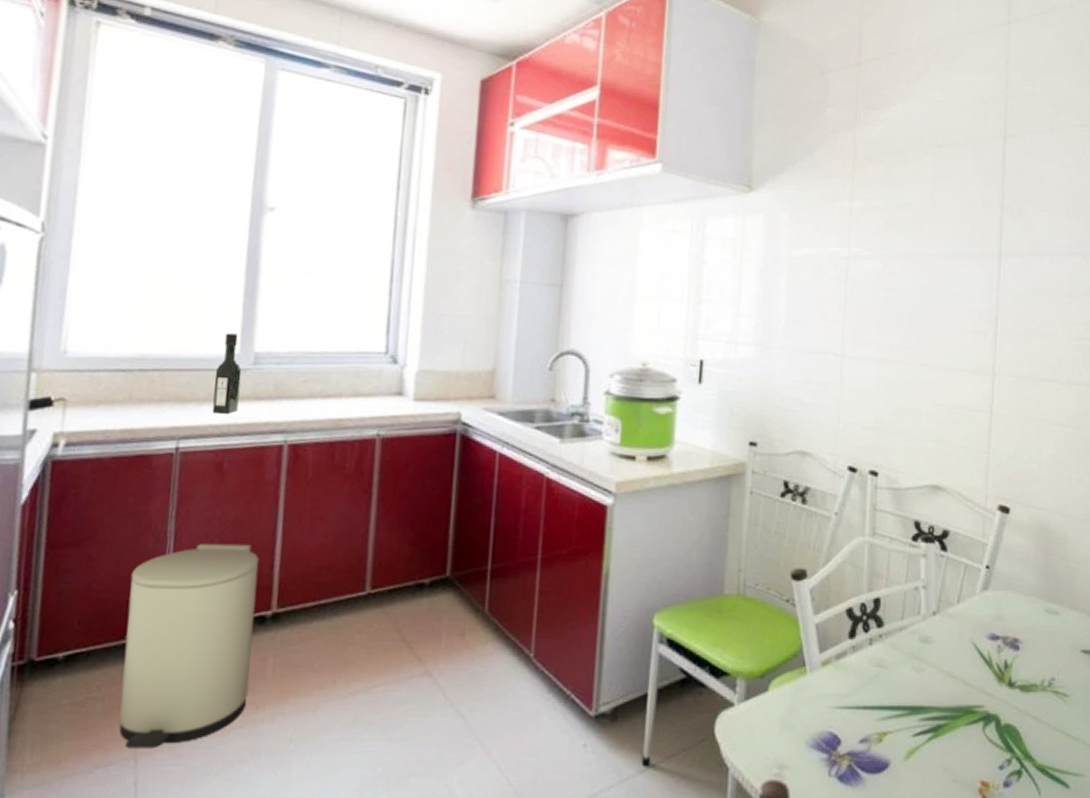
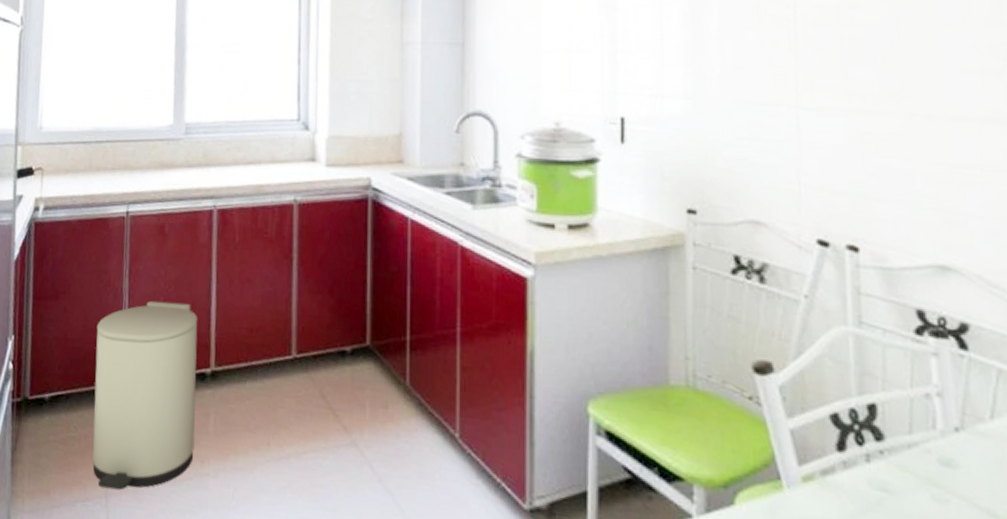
bottle: present [212,333,242,415] -> none [153,106,176,182]

